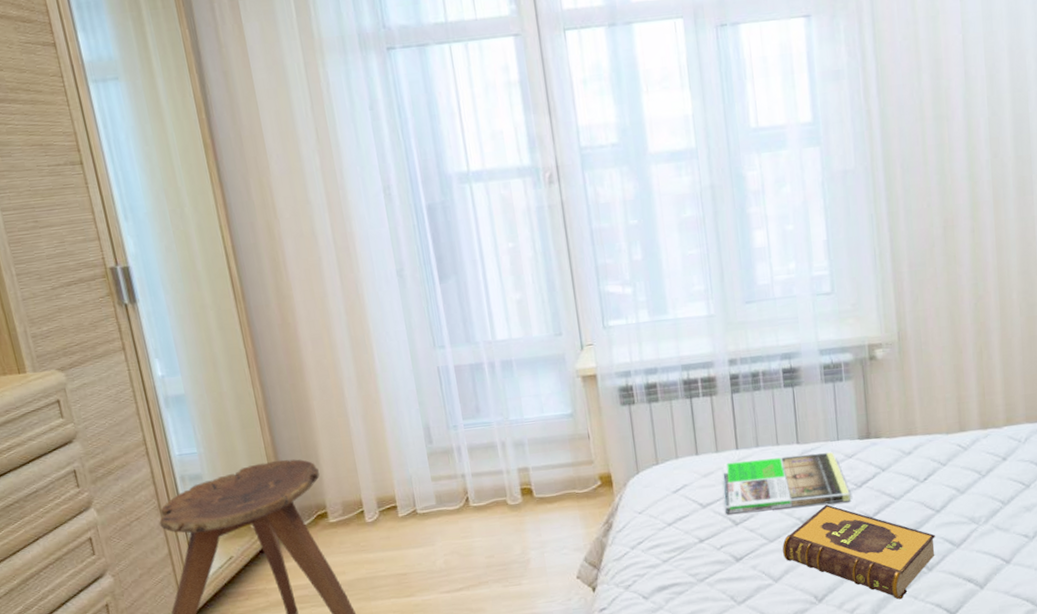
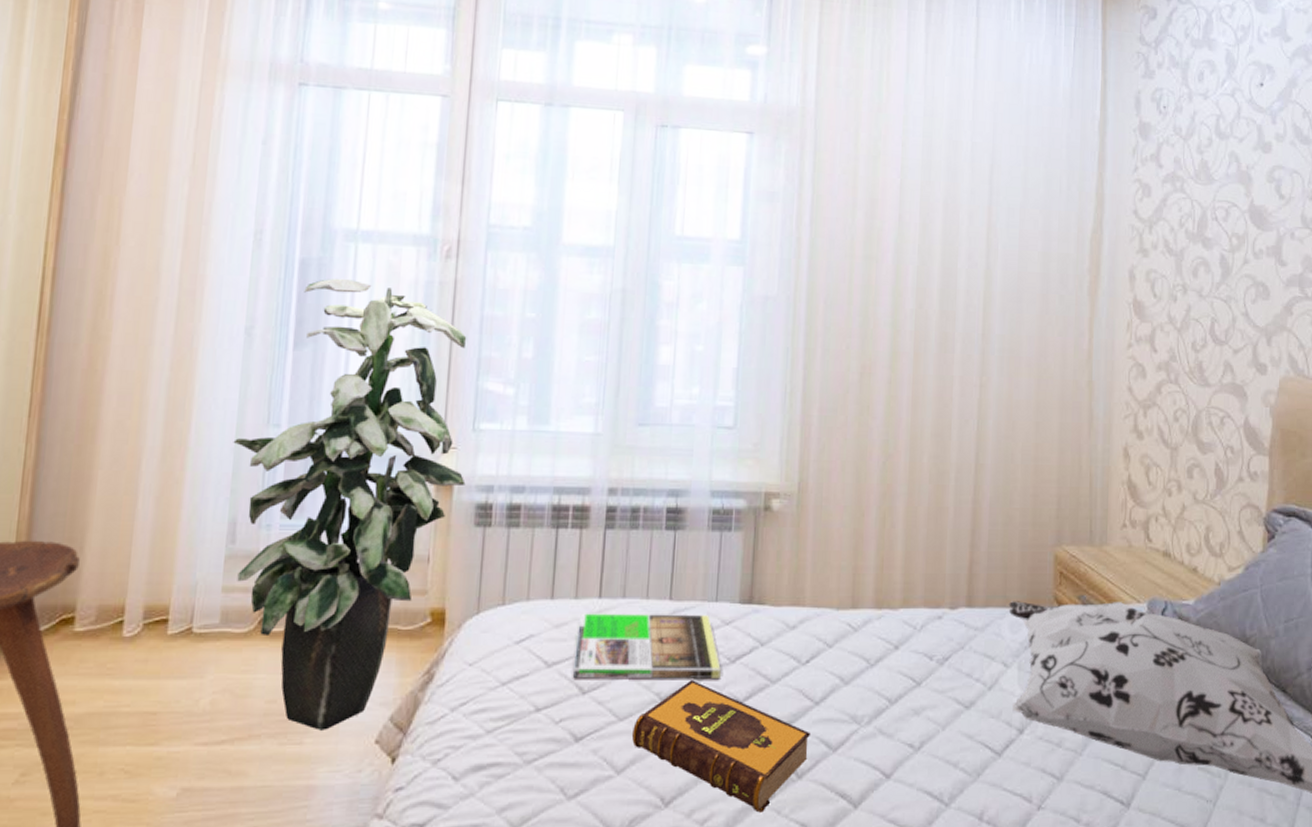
indoor plant: none [410,215,607,574] -> present [233,278,467,730]

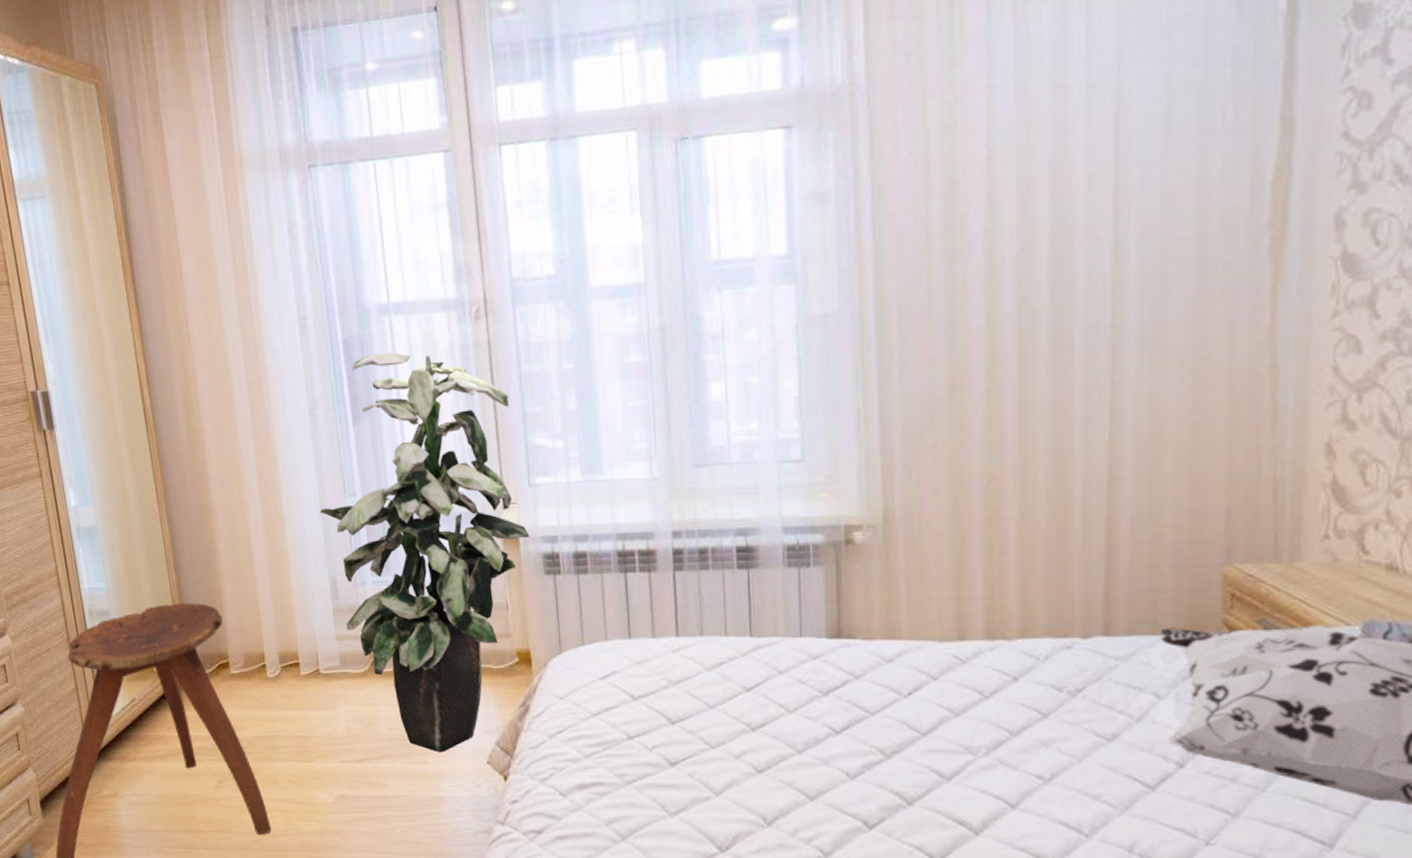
magazine: present [572,613,721,679] -> none [659,649,813,711]
hardback book: present [631,680,810,813] -> none [725,712,919,835]

